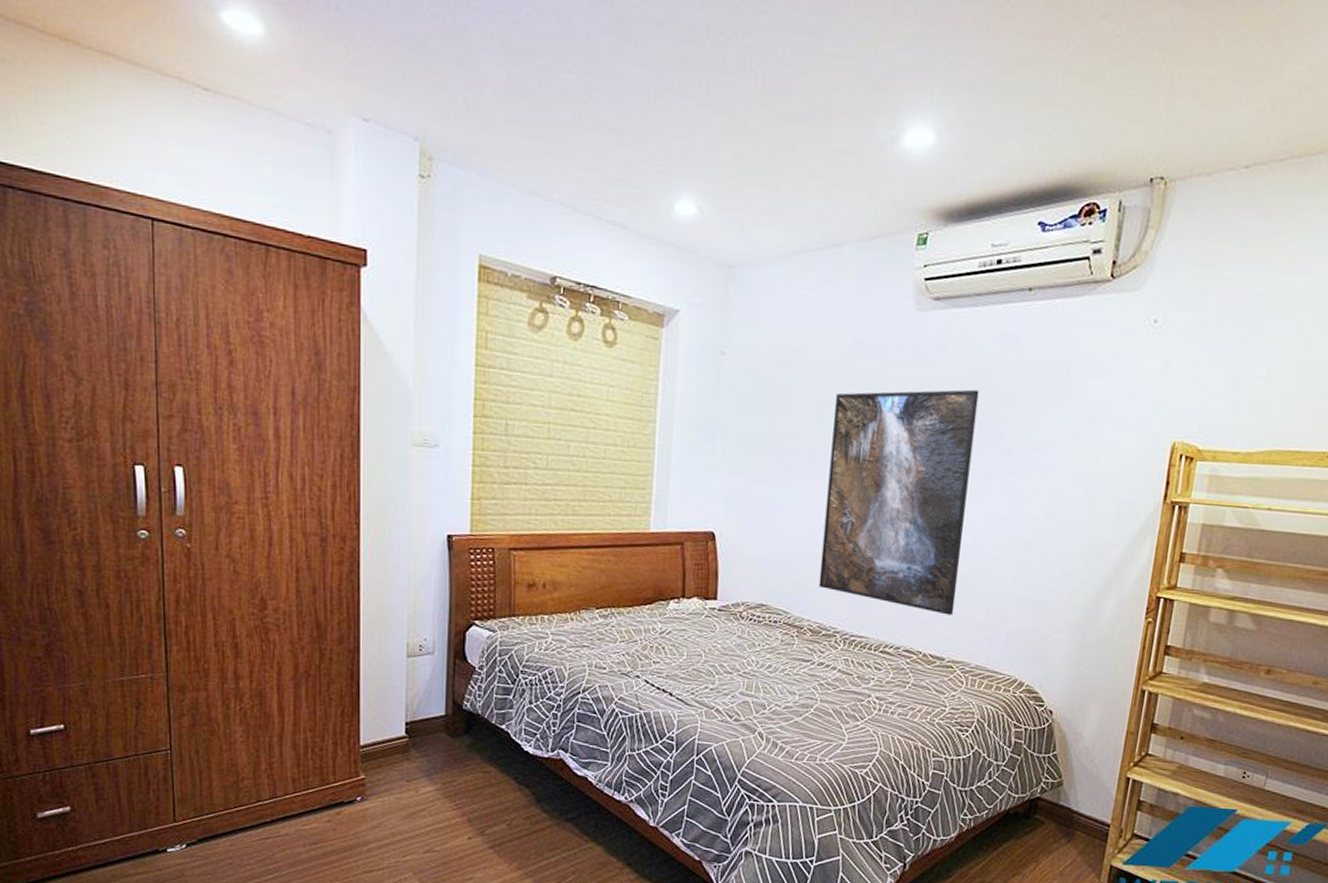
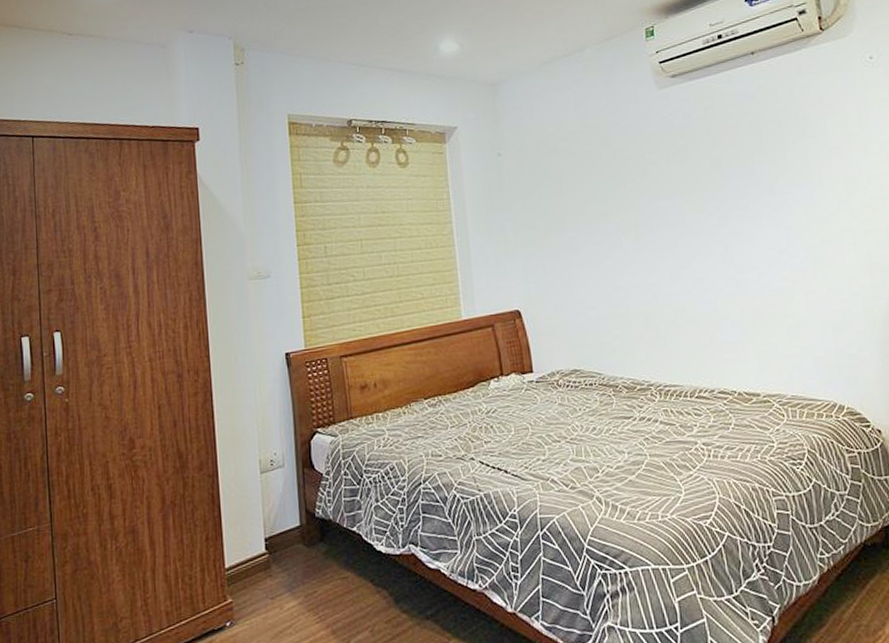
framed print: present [818,389,979,615] -> none [603,144,758,352]

